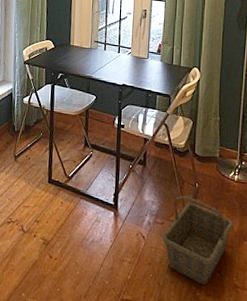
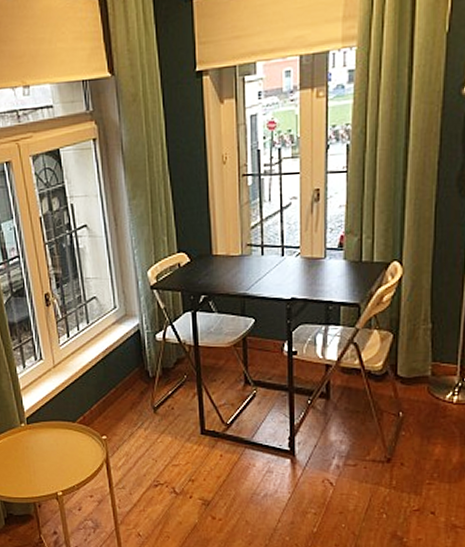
basket: present [162,195,234,285] -> none [355,428,452,530]

